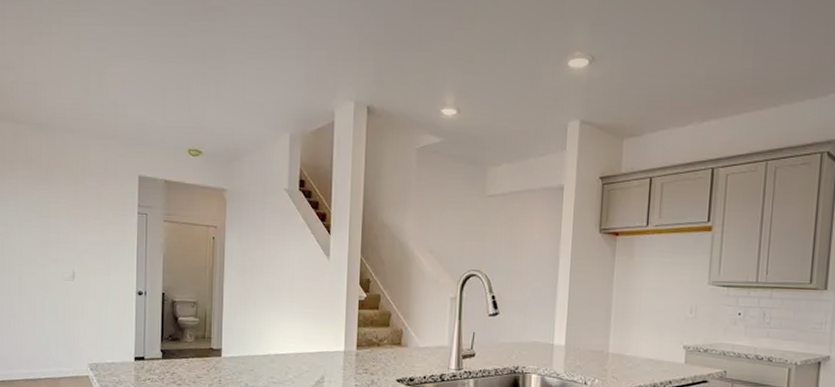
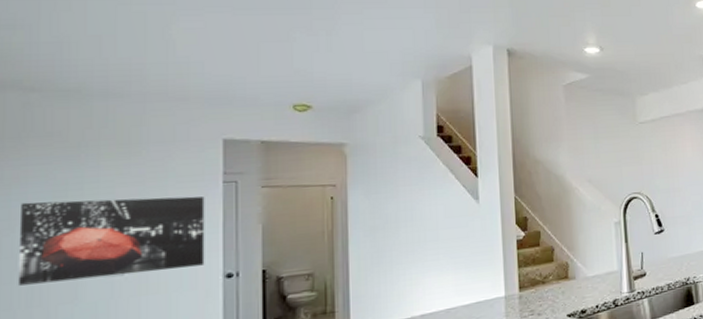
wall art: none [13,213,125,282] -> present [17,196,205,286]

